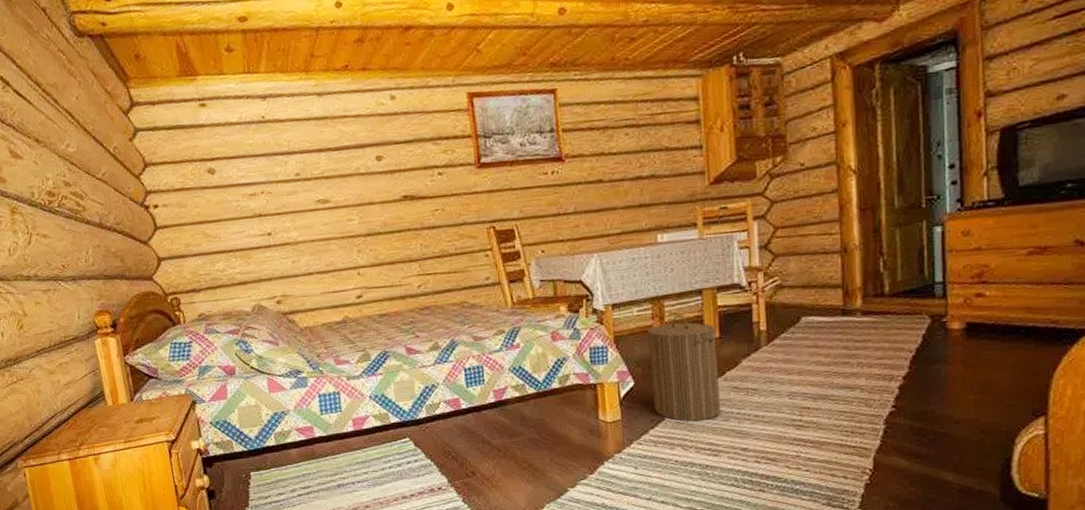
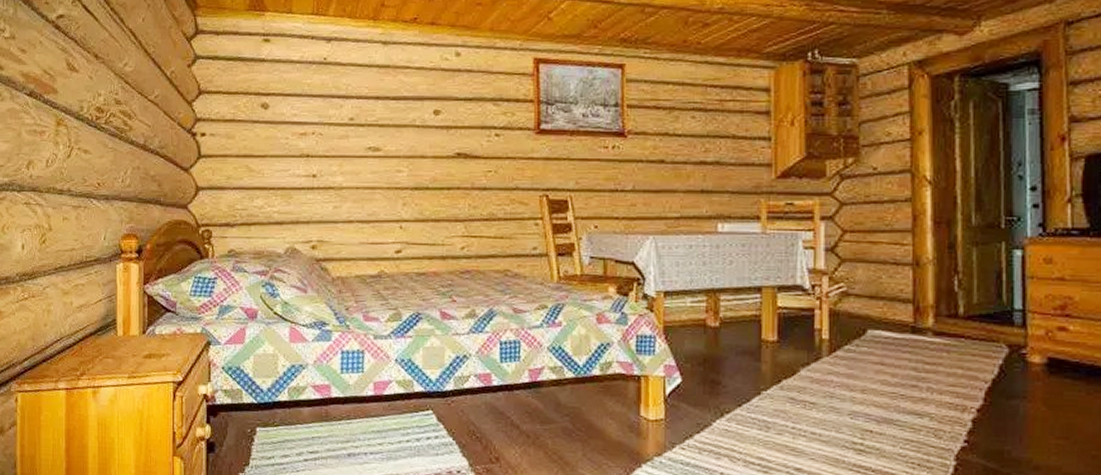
laundry hamper: present [646,314,721,422] -> none [699,311,775,432]

